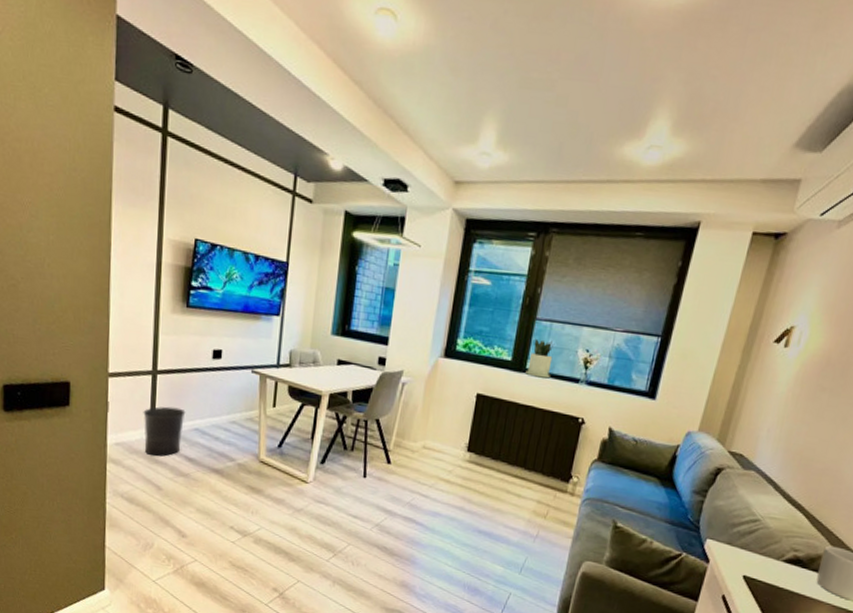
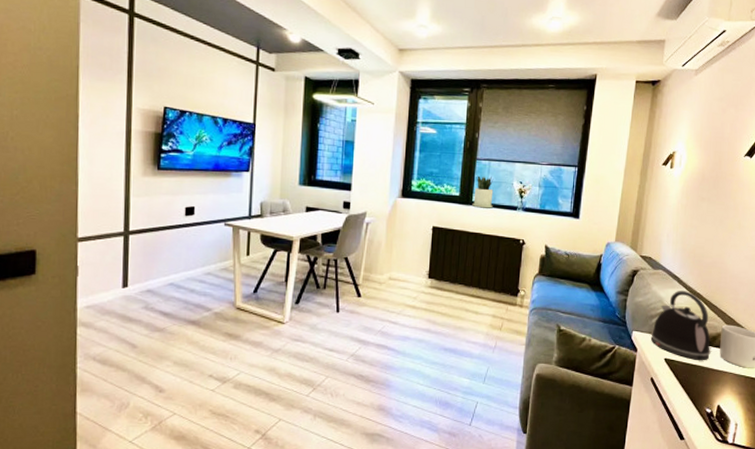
waste bin: present [143,406,186,457] -> none [115,265,160,314]
kettle: none [729,498,809,585] -> present [650,290,711,361]

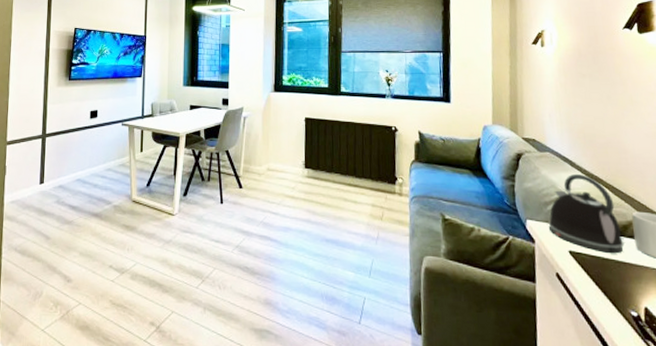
planter: present [472,175,494,209] -> none [341,67,362,98]

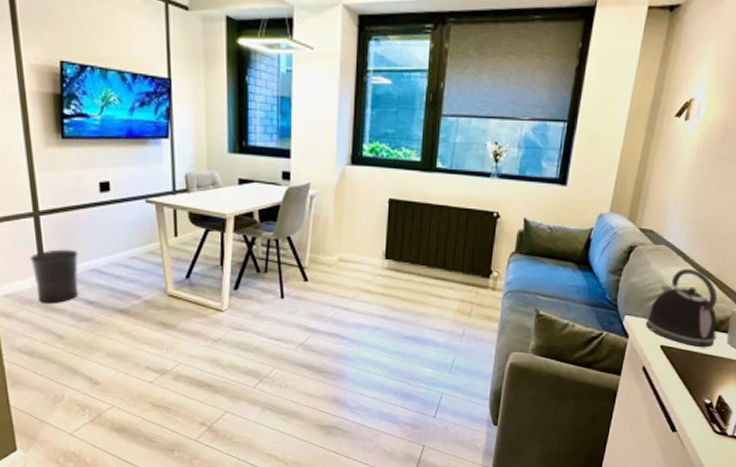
waste bin: none [34,163,69,208] -> present [30,249,79,303]

